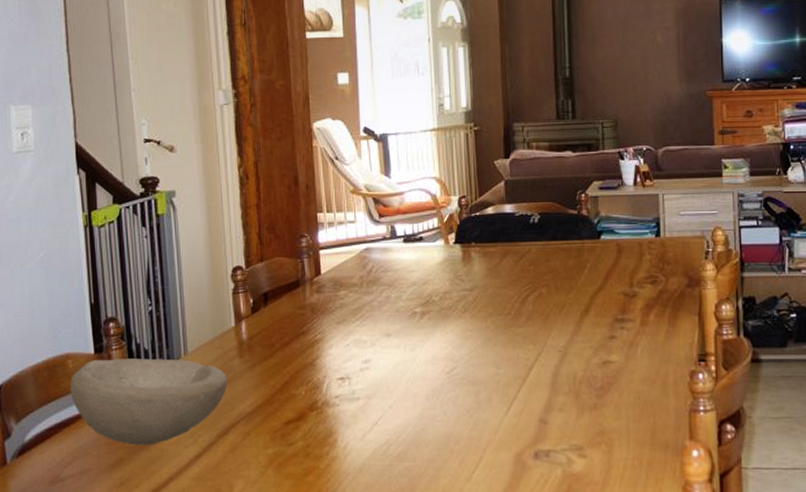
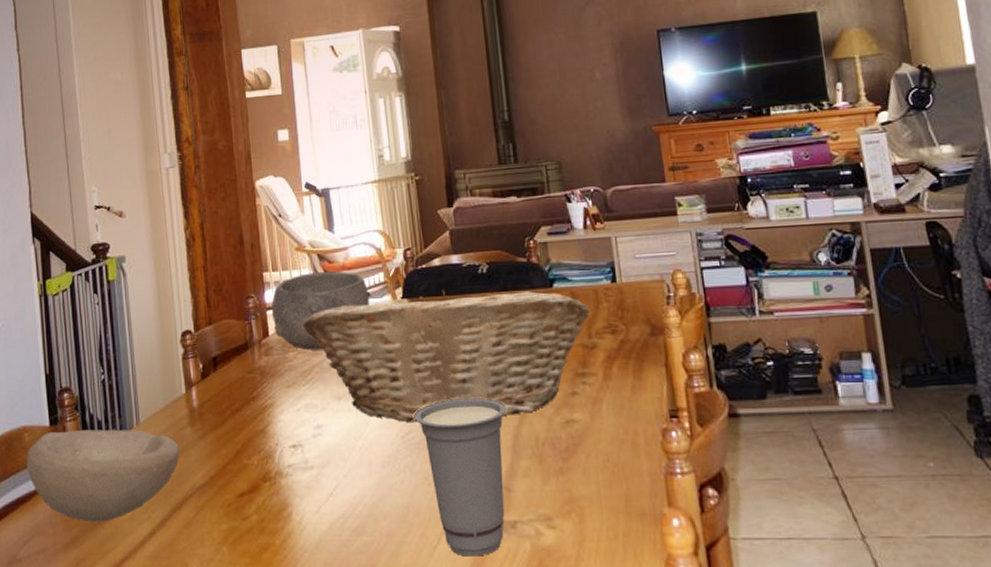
bowl: none [325,215,423,290] -> present [272,271,370,351]
fruit basket: none [355,237,633,360] -> present [302,289,590,423]
cup: none [459,338,549,481] -> present [414,397,508,557]

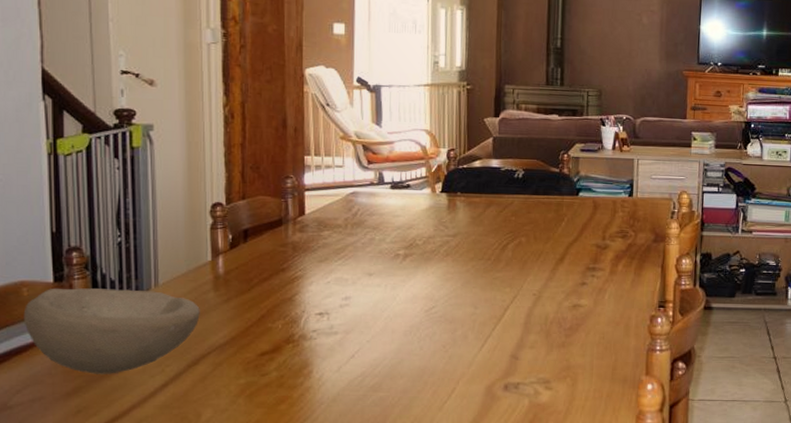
bowl: present [272,271,370,351] -> none [310,161,410,231]
fruit basket: present [302,289,590,423] -> none [340,188,607,300]
cup: present [414,397,508,557] -> none [439,281,525,410]

